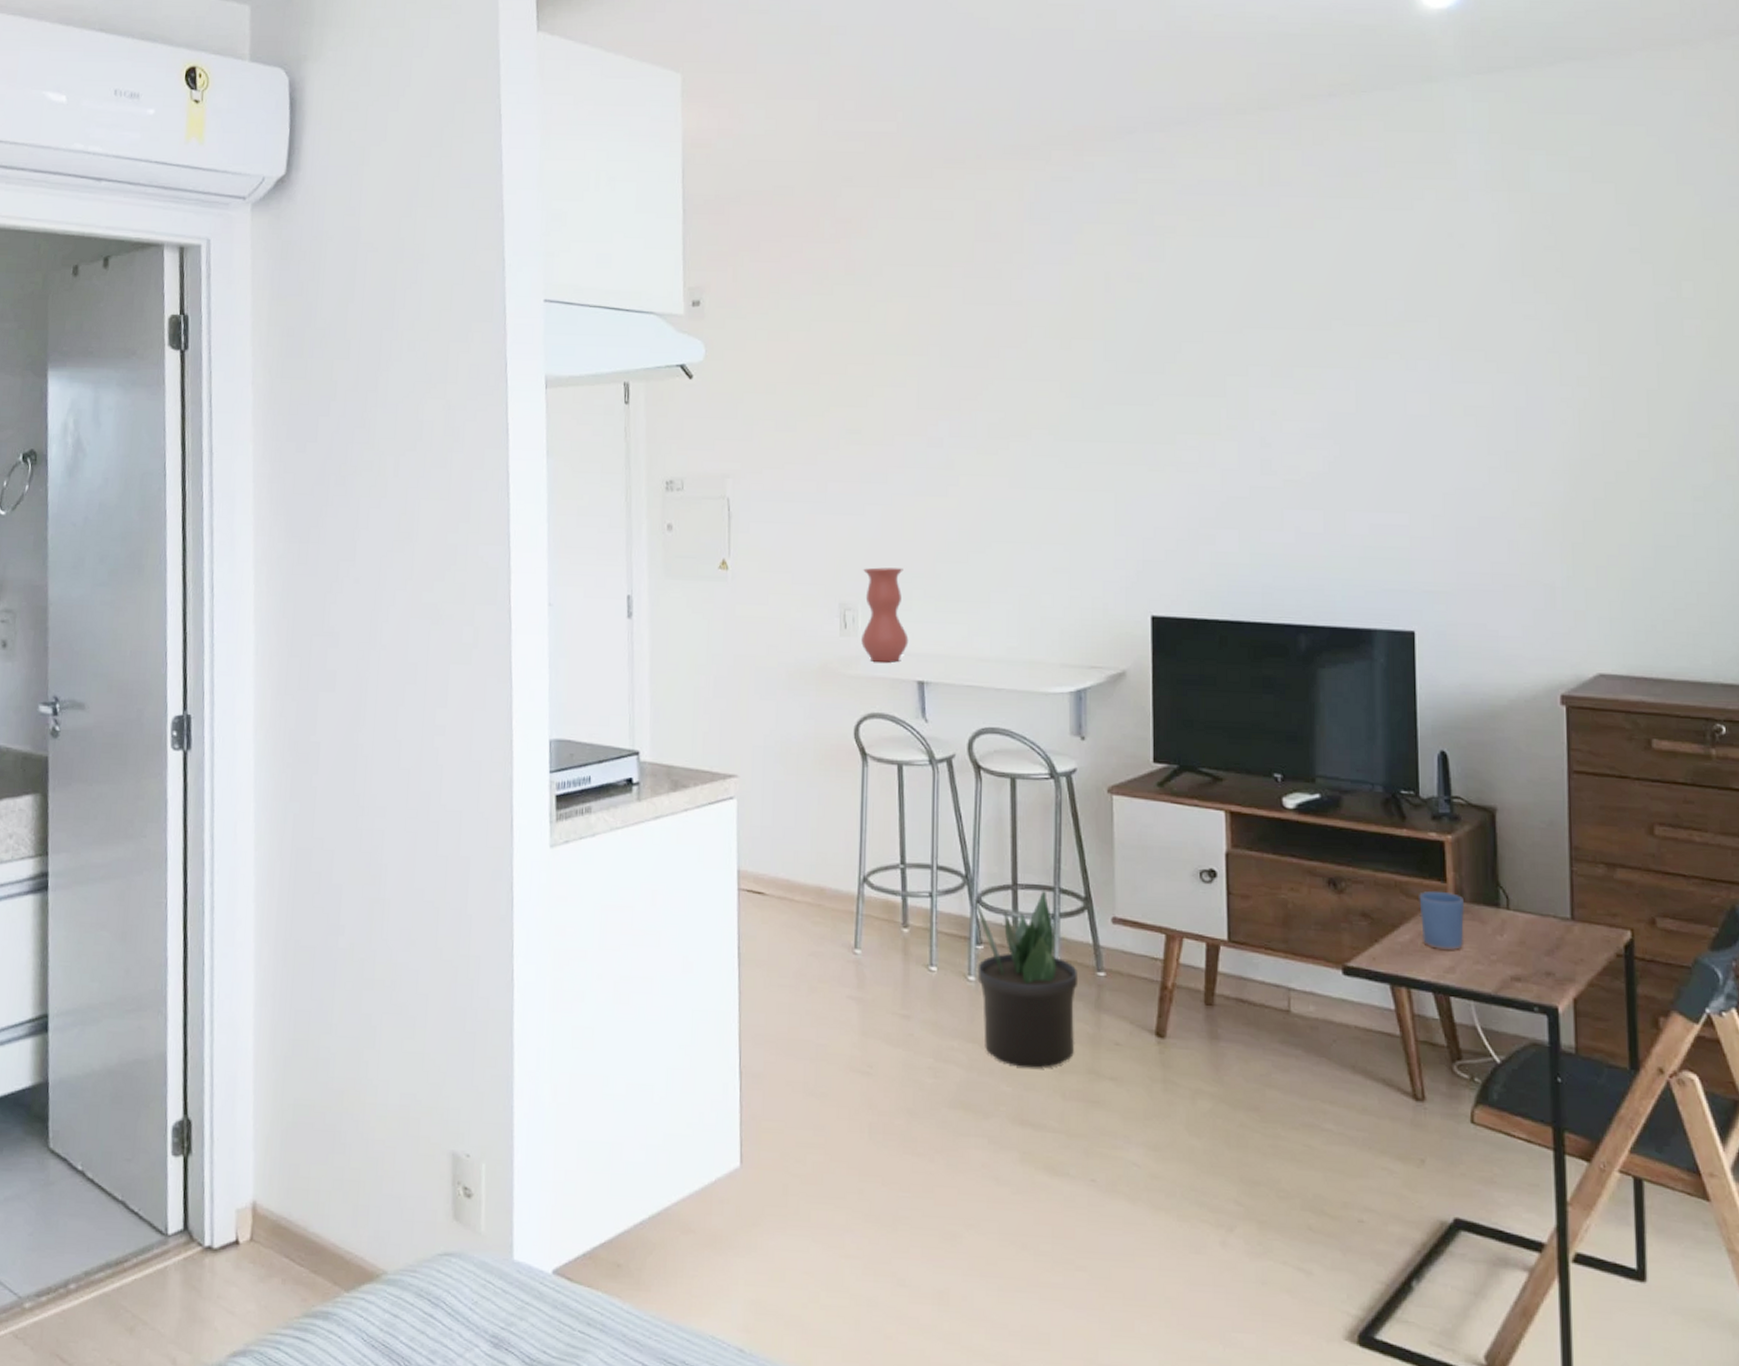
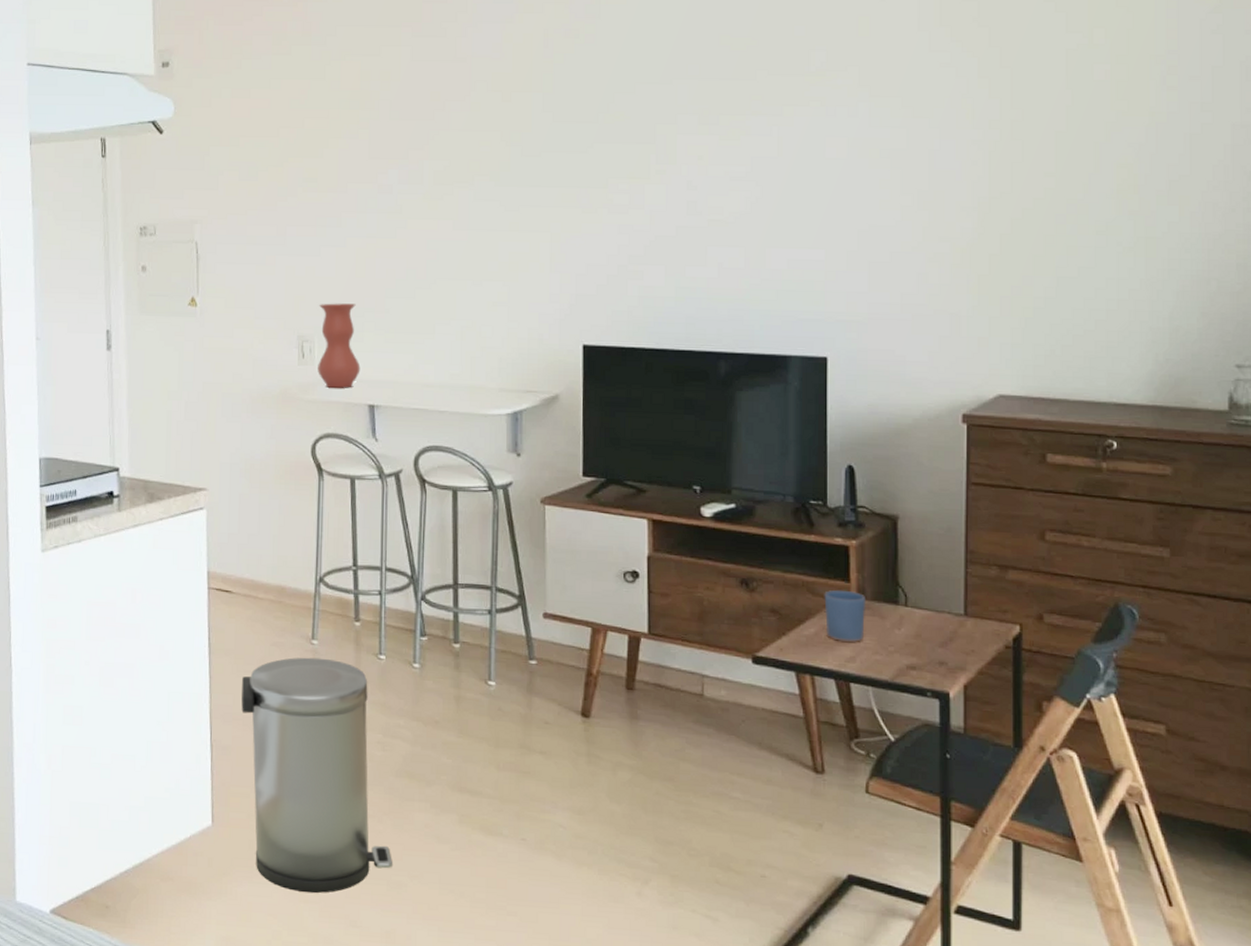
pedal bin: none [775,969,947,1246] -> present [241,657,394,893]
planter: present [973,889,1077,1068] -> none [418,588,511,743]

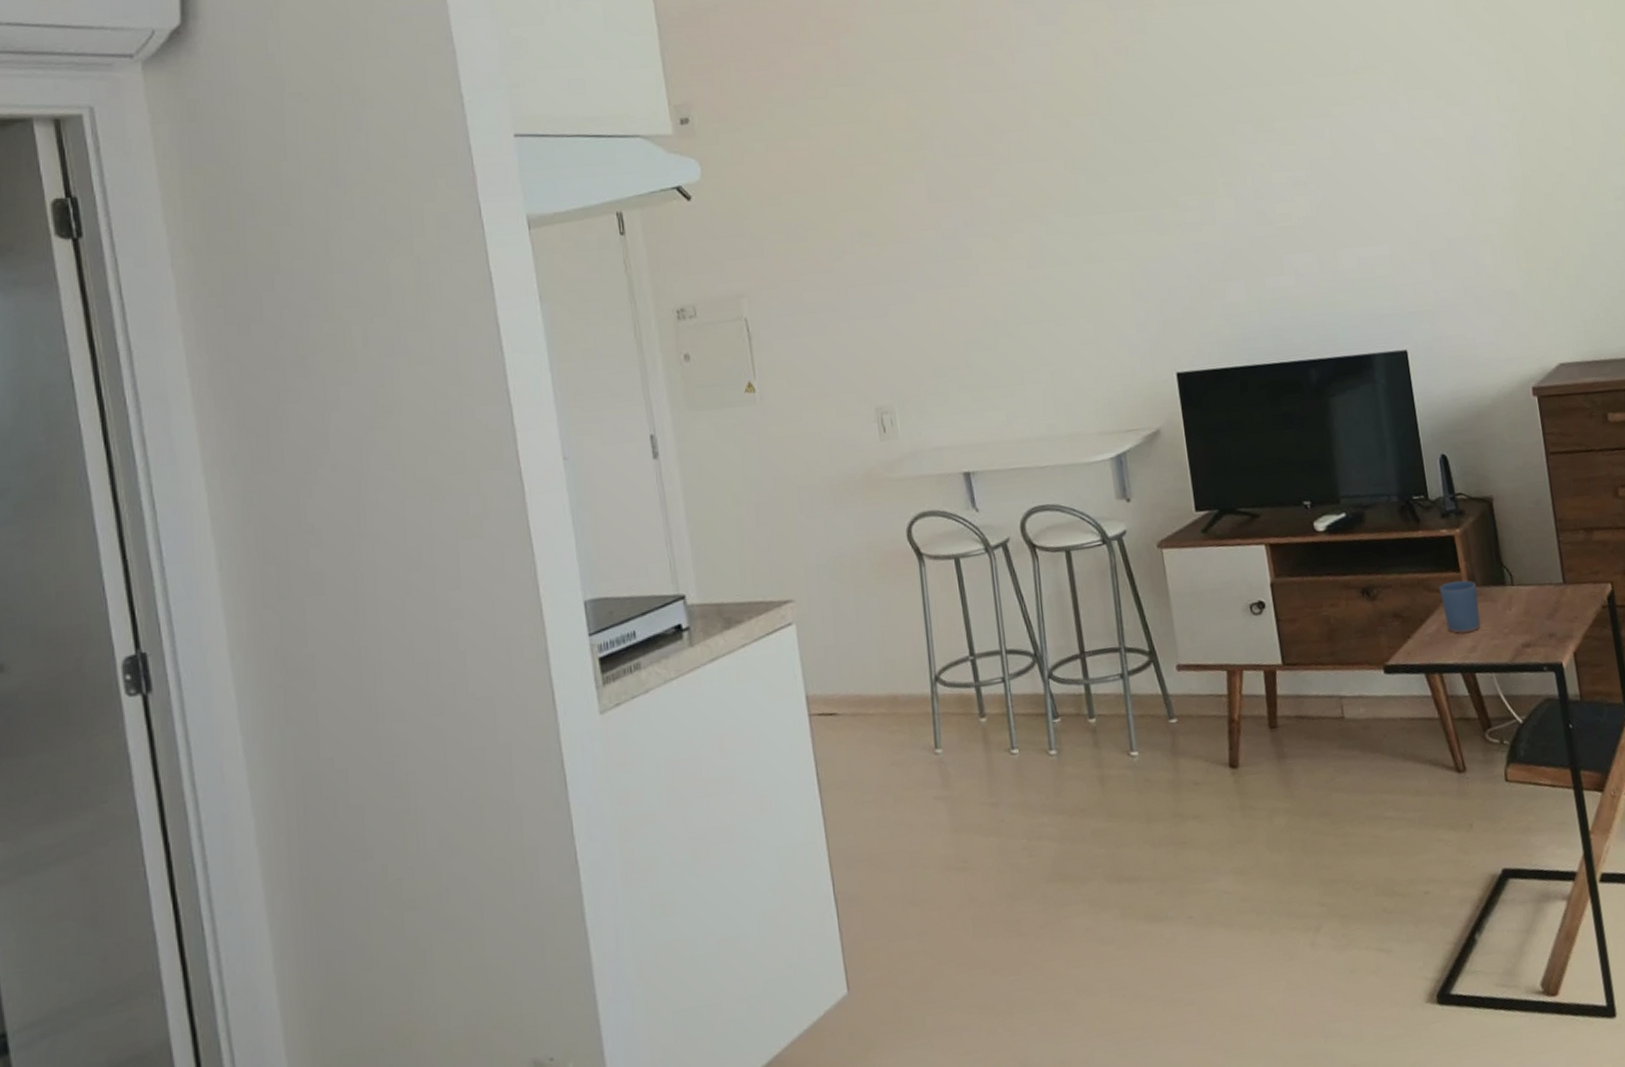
pedal bin: present [241,657,394,893] -> none [862,766,1058,1045]
vase: present [318,303,361,388] -> none [895,363,950,461]

